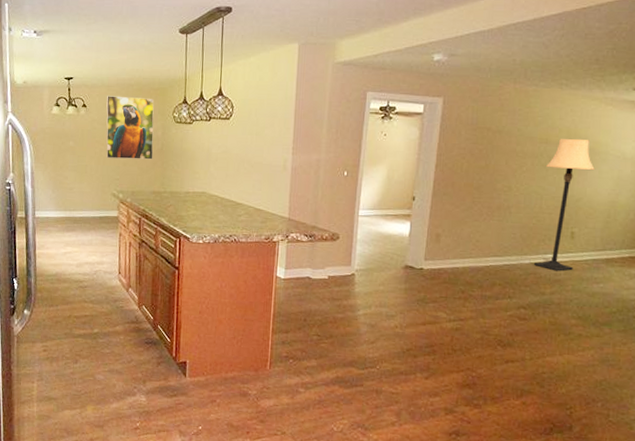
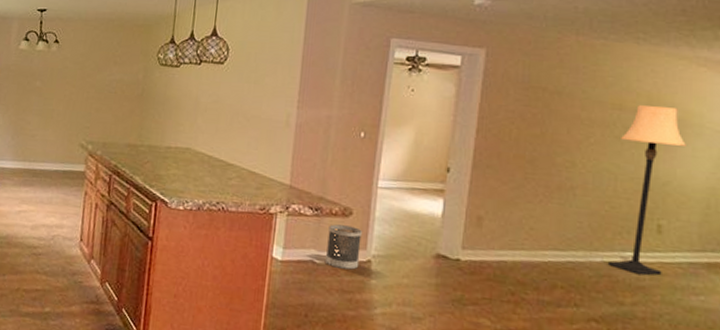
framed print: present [106,96,154,160] -> none [77,31,137,107]
wastebasket: none [318,247,347,282] -> present [324,224,362,270]

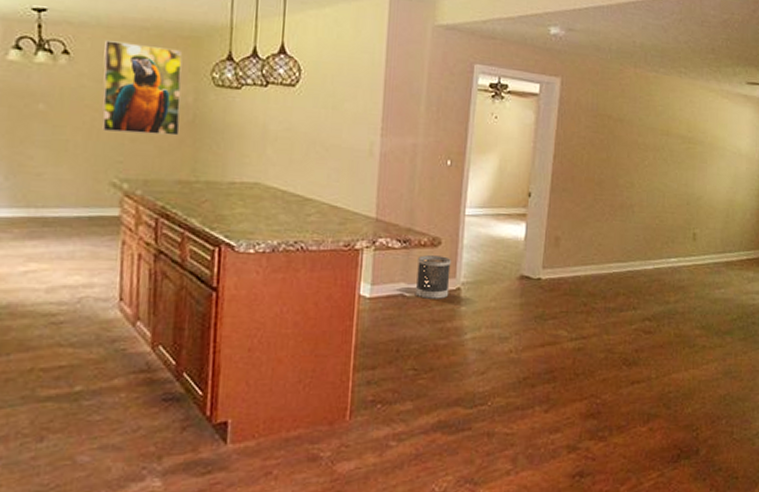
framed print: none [77,31,137,107] -> present [102,40,183,136]
lamp: present [607,104,686,276] -> none [657,131,713,277]

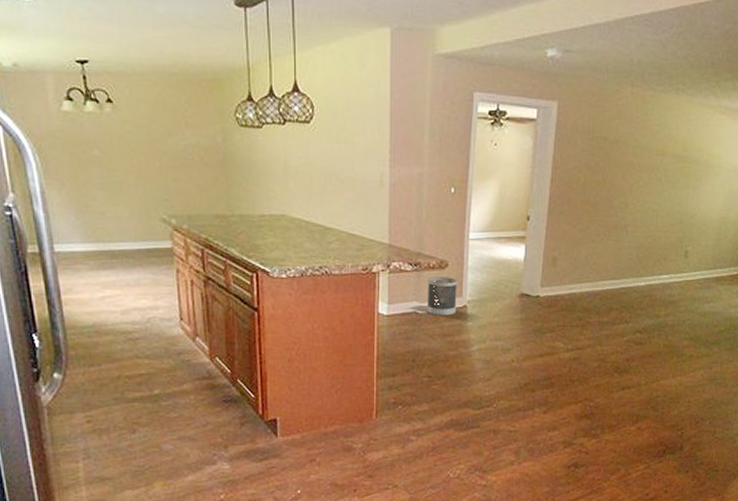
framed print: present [102,40,183,136] -> none [141,88,213,174]

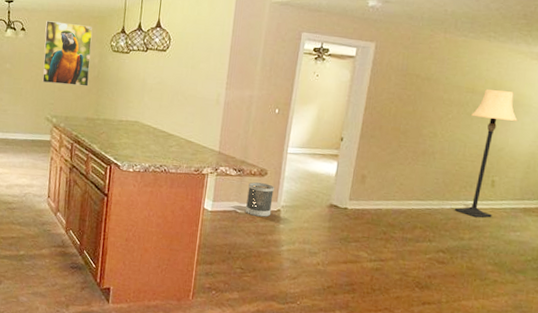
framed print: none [141,88,213,174] -> present [42,21,93,87]
lamp: none [649,149,708,292] -> present [454,89,518,218]

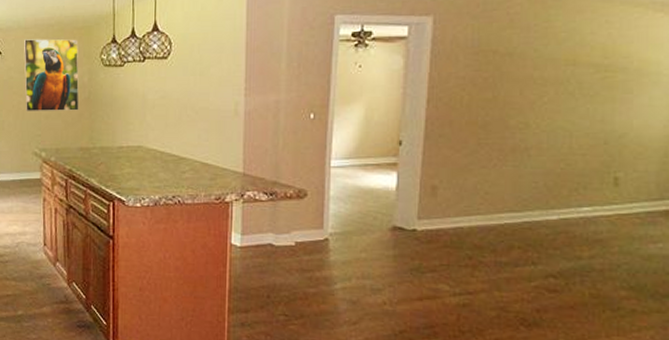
wastebasket: present [245,182,274,217] -> none [283,207,318,249]
lamp: present [454,89,518,218] -> none [564,57,643,229]

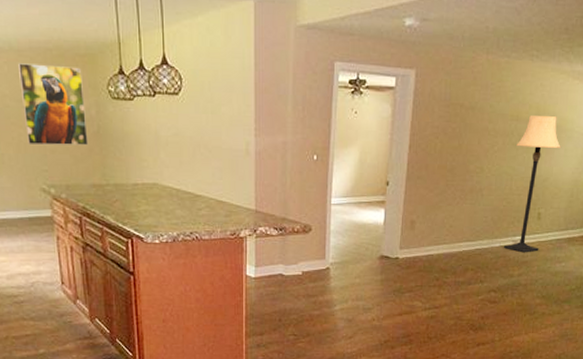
lamp: none [564,57,643,229] -> present [503,115,561,253]

